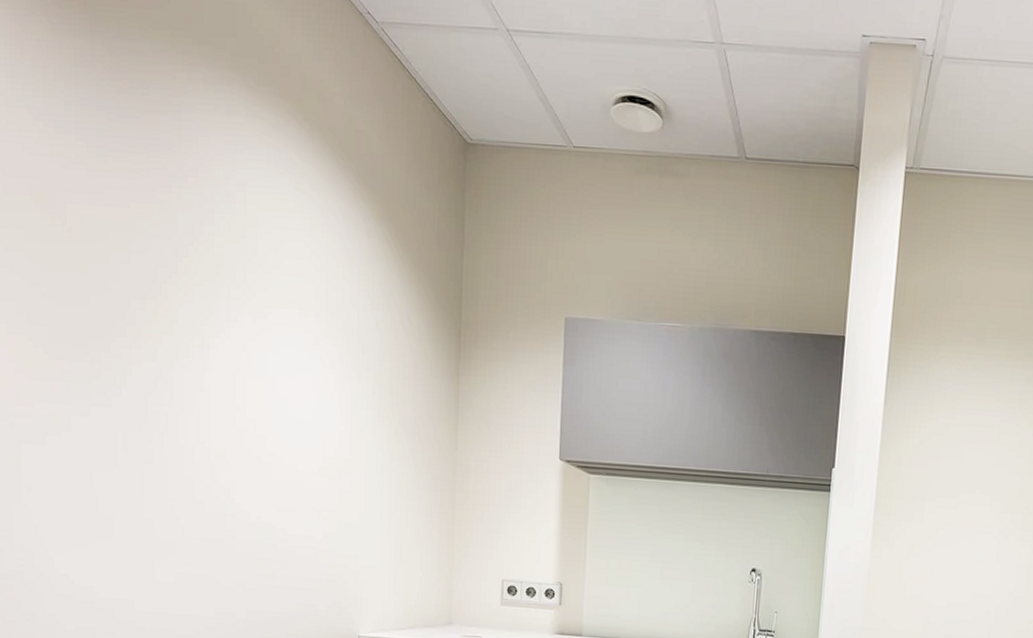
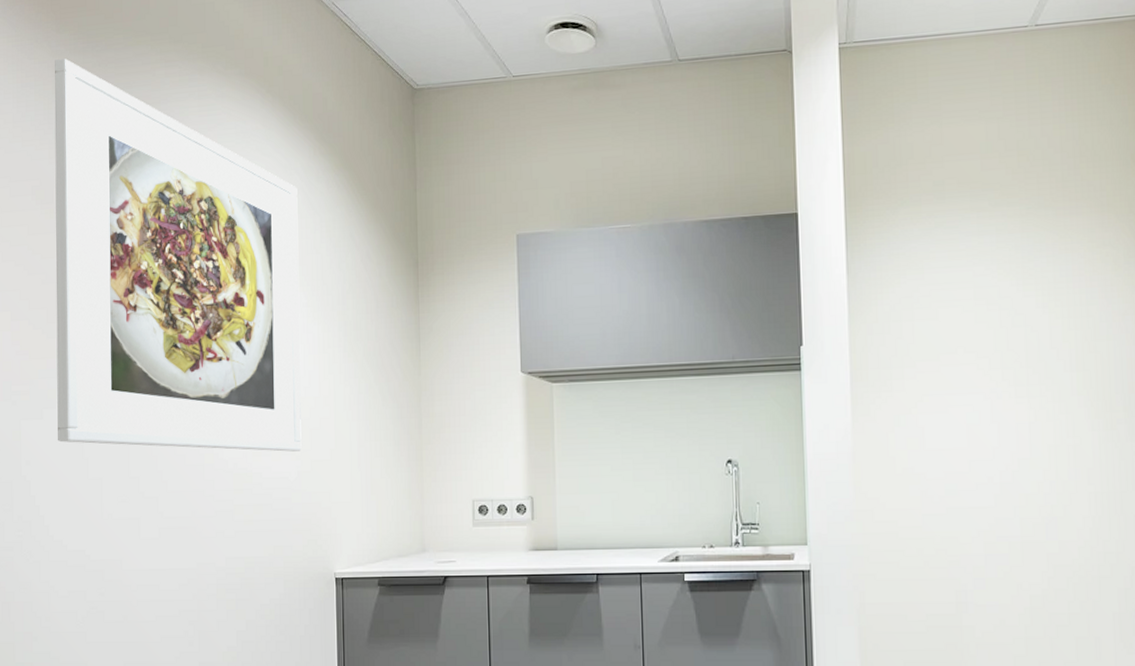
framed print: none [55,40,335,512] -> present [54,58,302,452]

